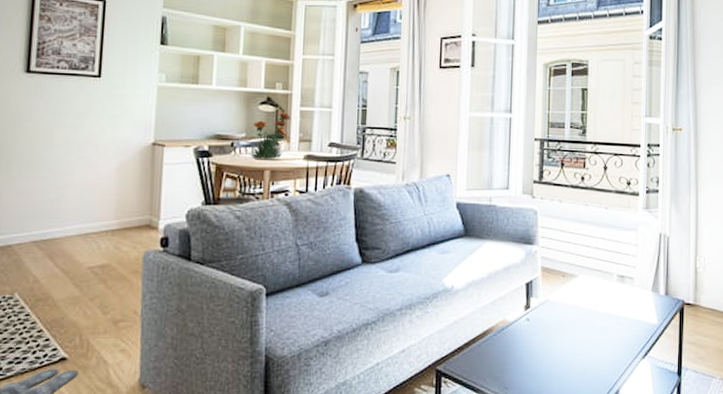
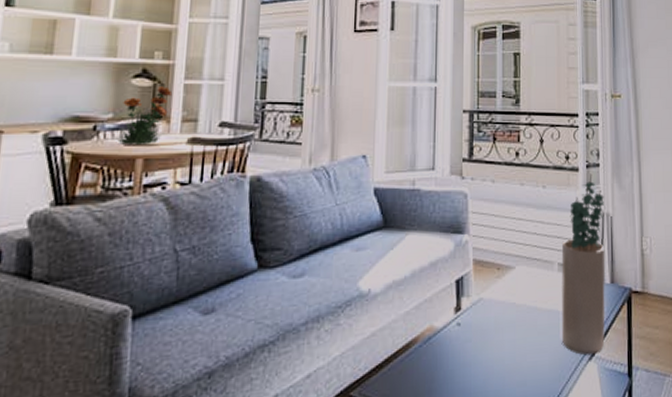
vase: none [618,198,662,354] -> present [561,173,605,356]

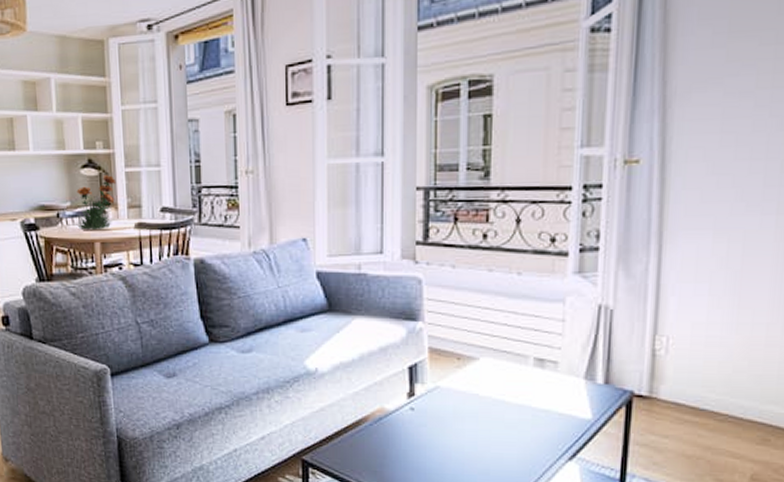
vase: present [561,173,605,356] -> none [534,259,603,456]

